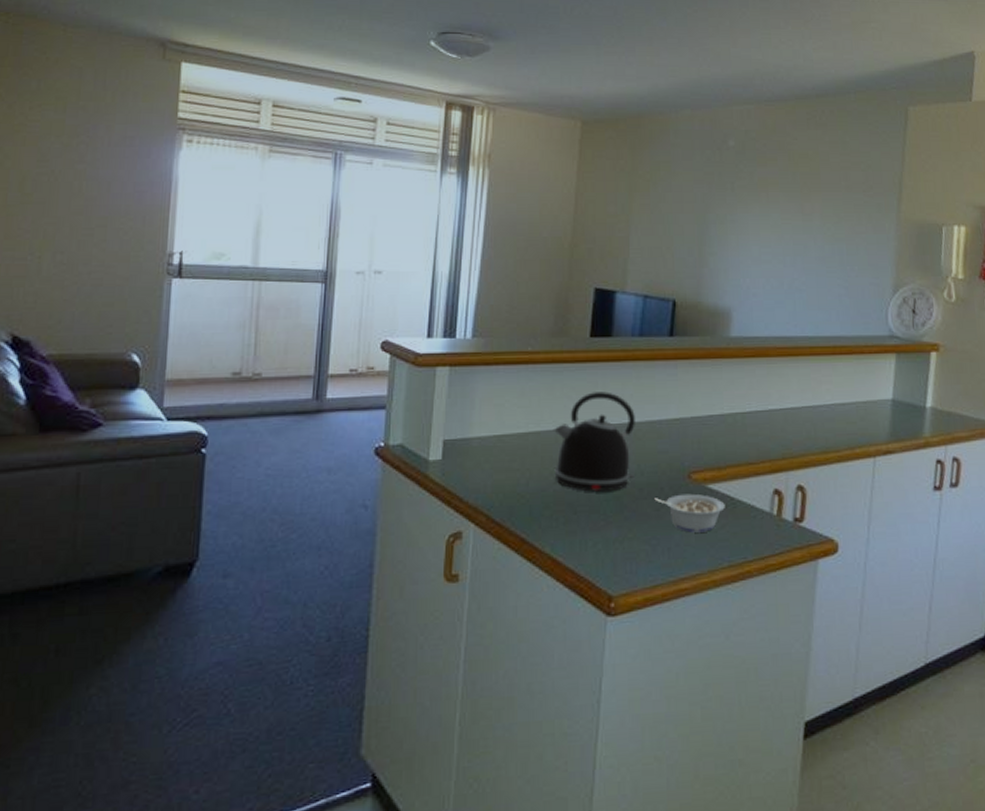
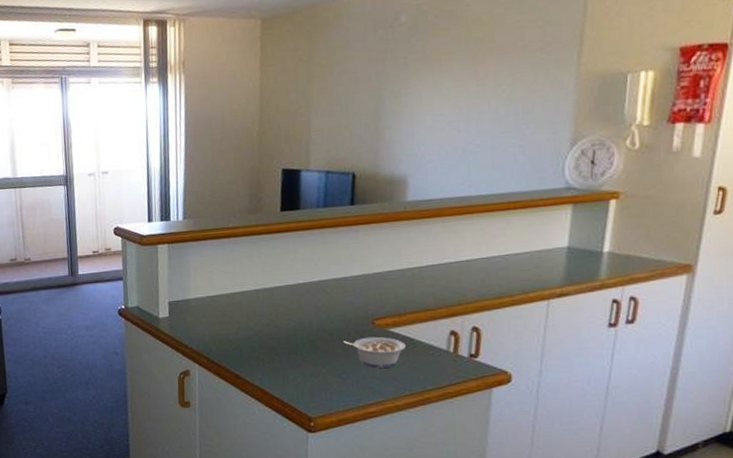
kettle: present [554,392,635,492] -> none [255,256,326,338]

